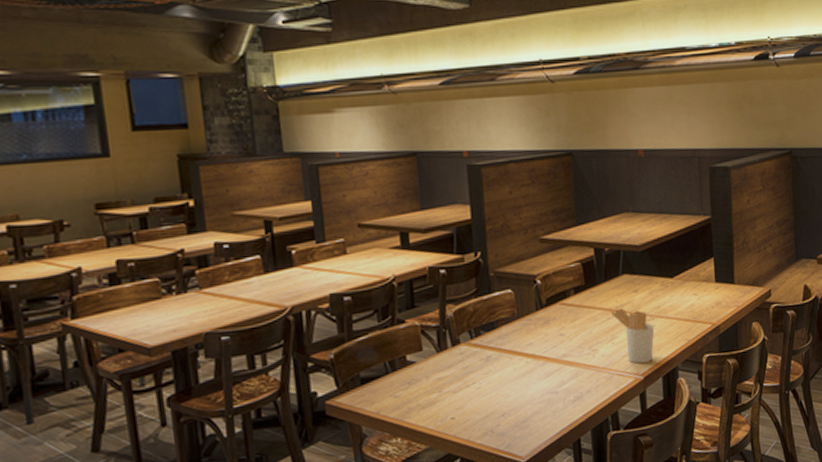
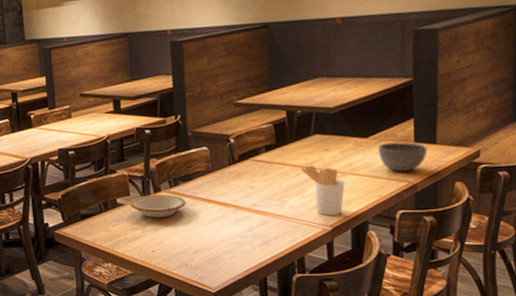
bowl: none [422,347,490,378] -> present [129,194,186,218]
bowl: none [683,282,728,314] -> present [377,142,428,172]

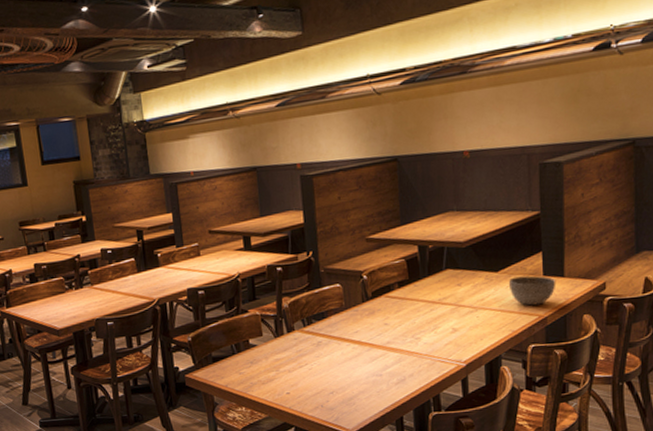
bowl: present [129,194,186,218] -> none [262,333,320,359]
utensil holder: present [301,165,345,216] -> none [434,300,478,352]

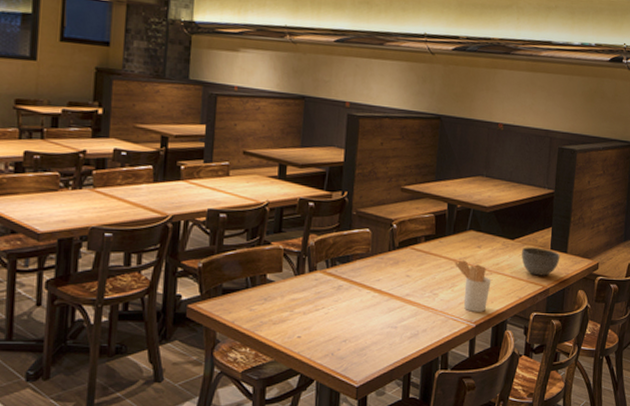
utensil holder: none [434,300,478,352] -> present [455,260,492,312]

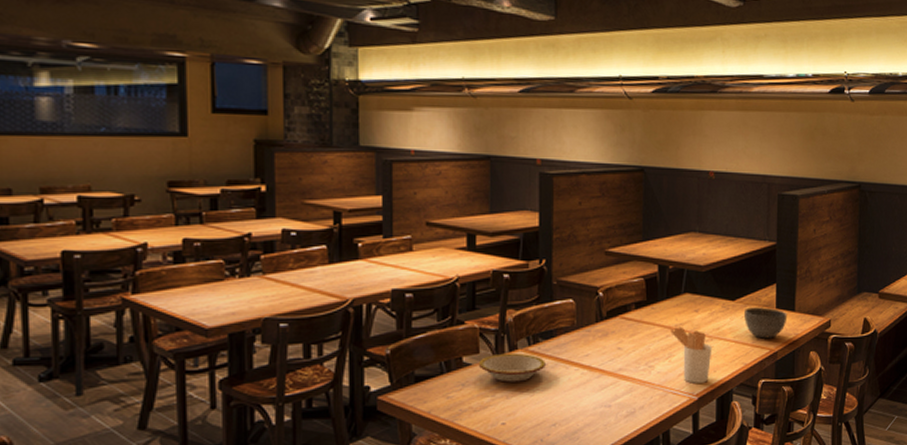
bowl: none [280,273,341,300] -> present [478,353,546,383]

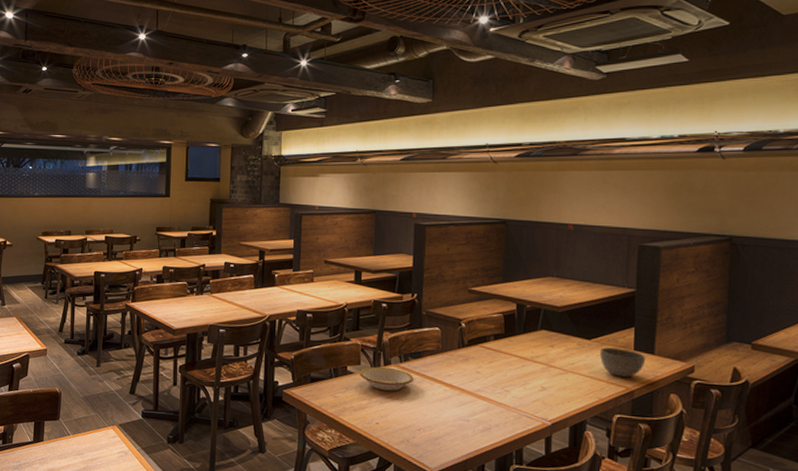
utensil holder: present [670,327,713,383] -> none [526,359,567,411]

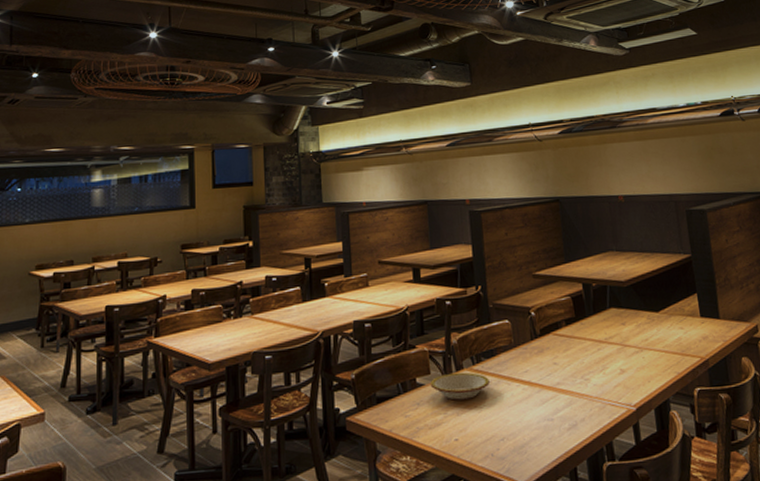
bowl: present [599,347,646,378] -> none [669,316,714,347]

